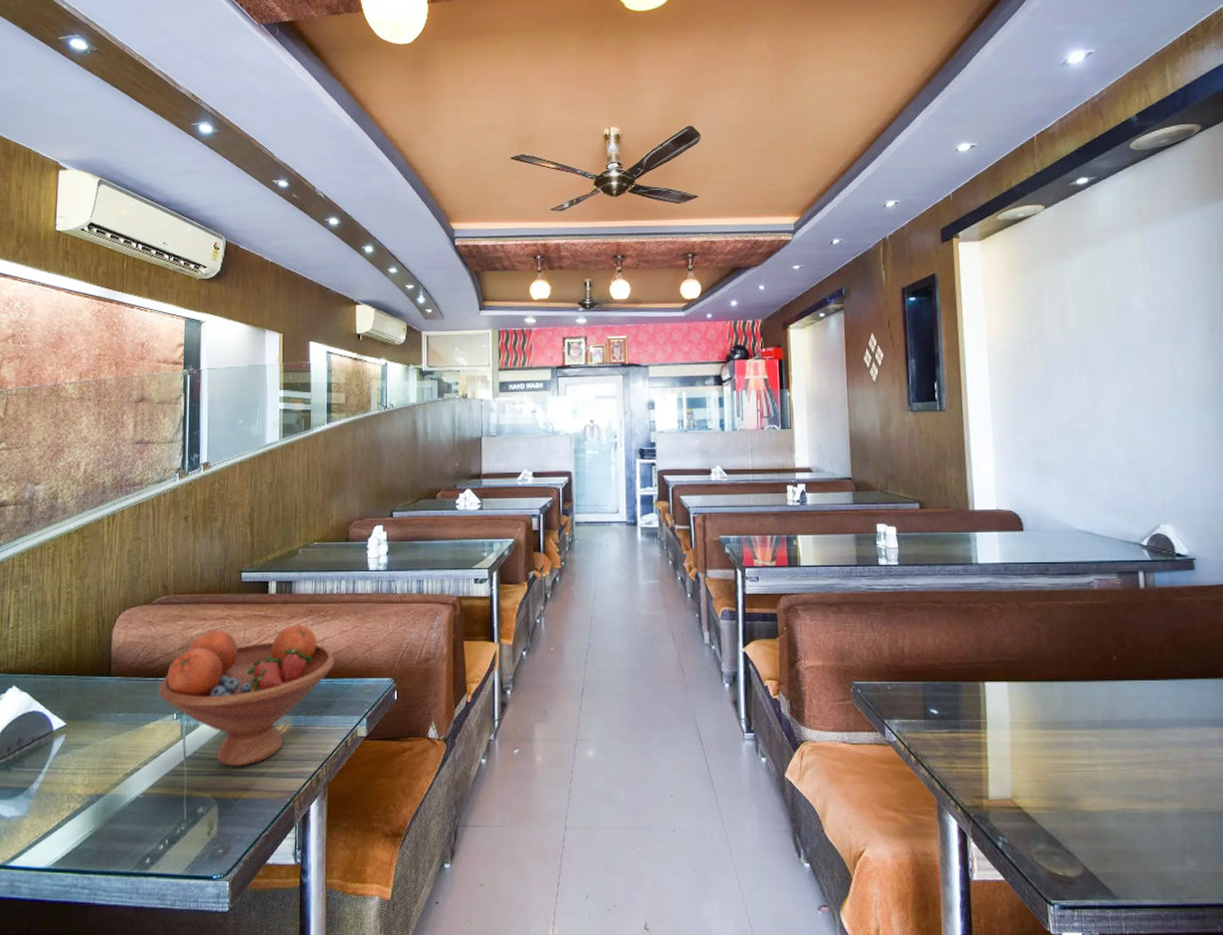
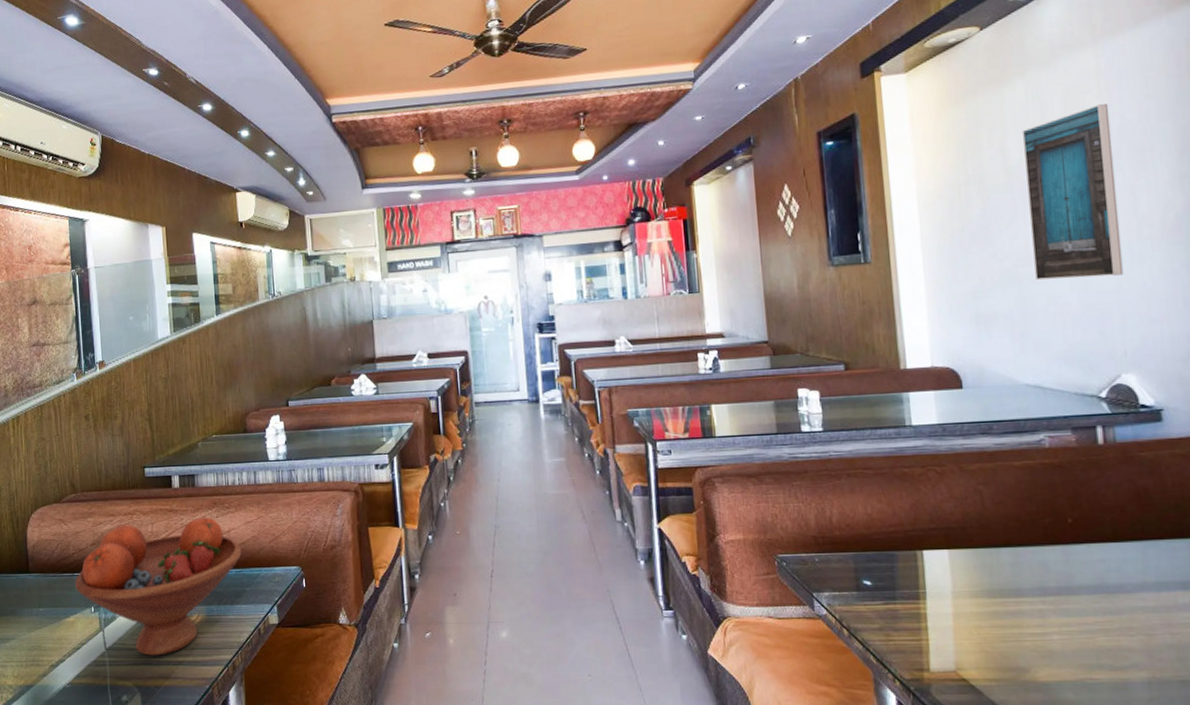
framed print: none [1078,282,1163,436] -> present [1021,104,1124,280]

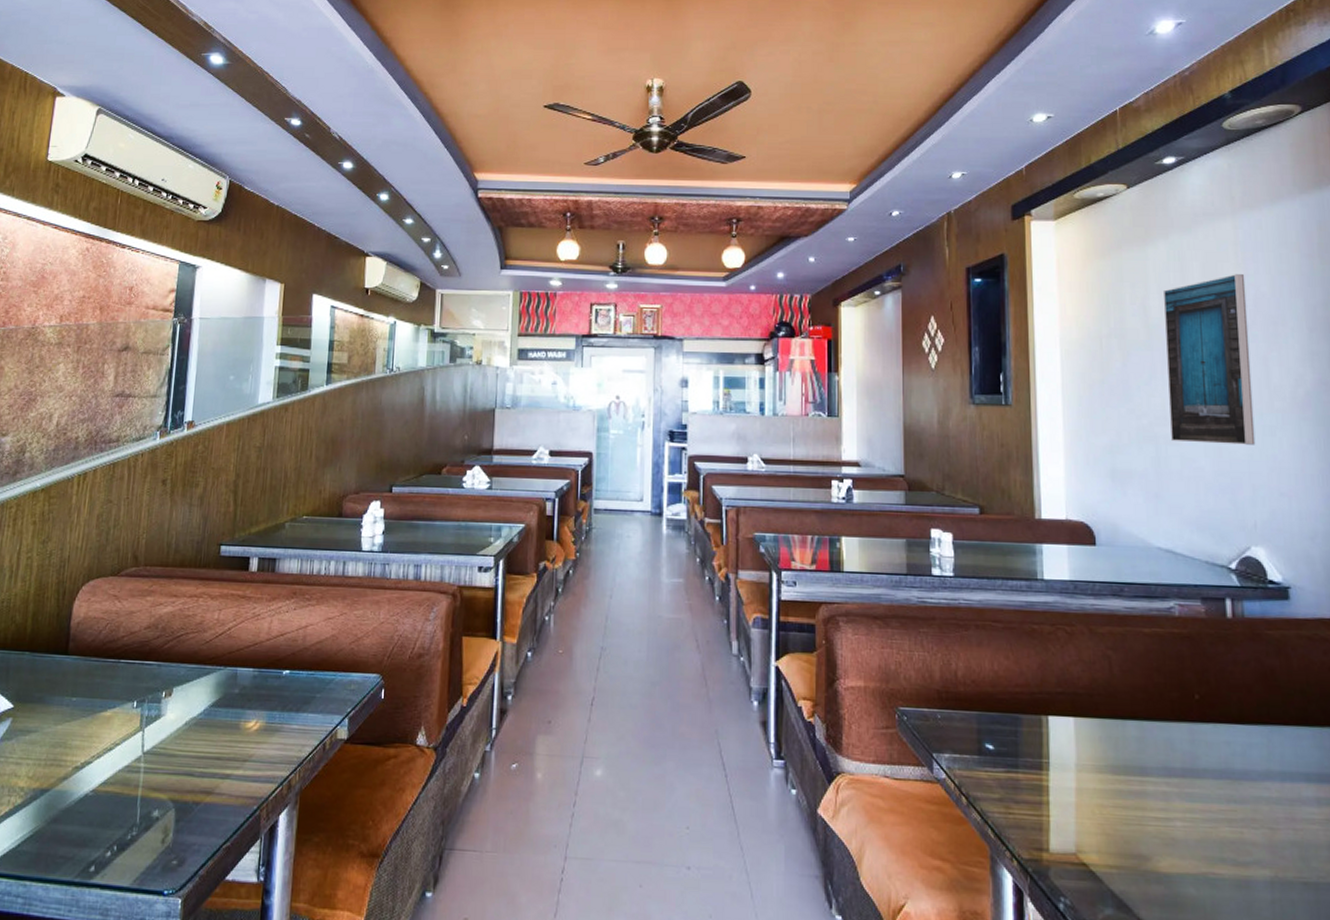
fruit bowl: present [74,517,242,656] -> none [118,607,318,766]

